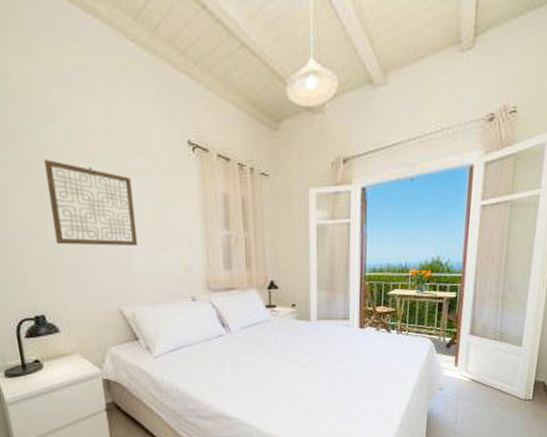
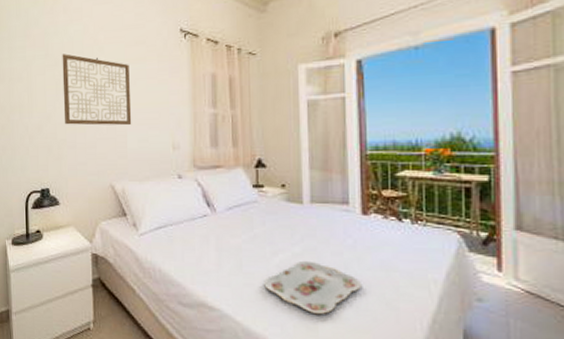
serving tray: none [276,370,356,413] -> present [264,260,361,315]

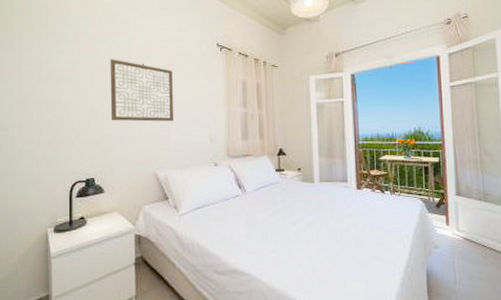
serving tray: present [264,260,361,315] -> none [285,227,357,270]

